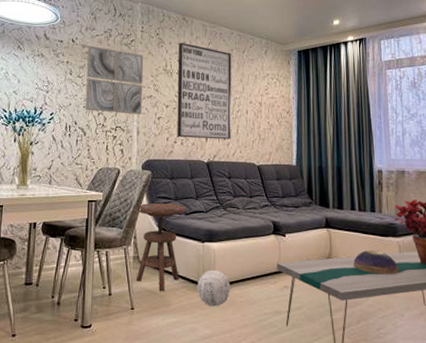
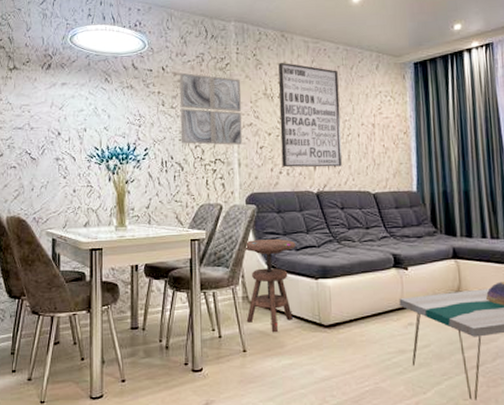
ball: present [197,270,230,307] -> none [313,308,349,347]

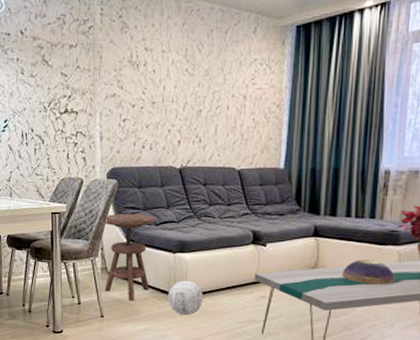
wall art: present [179,72,242,145] -> none [39,36,105,117]
wall art: present [278,62,342,168] -> none [145,24,211,142]
ball: none [313,308,349,347] -> present [168,280,203,316]

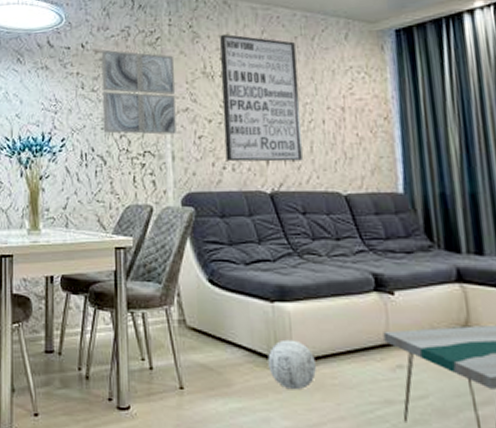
wall art: none [39,36,105,117] -> present [101,49,176,135]
side table: present [104,214,155,301] -> none [180,250,245,368]
wall art: none [145,24,211,142] -> present [220,33,303,162]

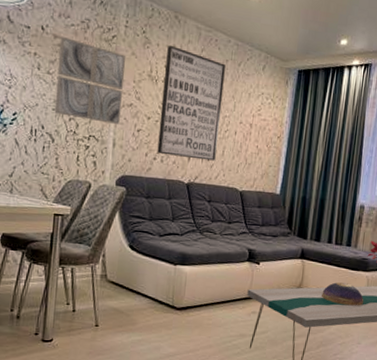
ball: present [268,339,316,390] -> none [165,292,199,328]

